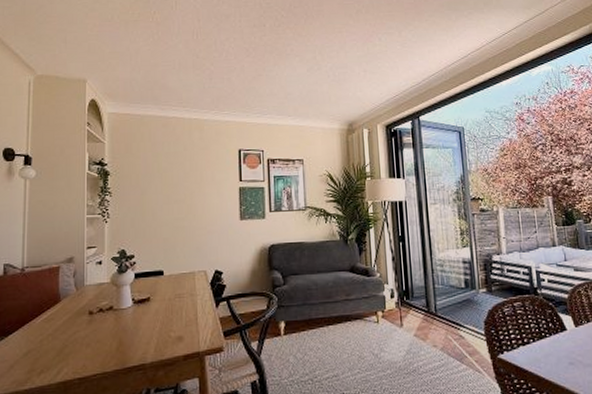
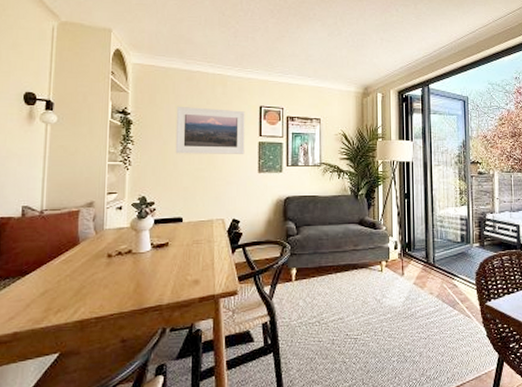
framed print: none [153,154,225,204] -> present [175,106,245,154]

